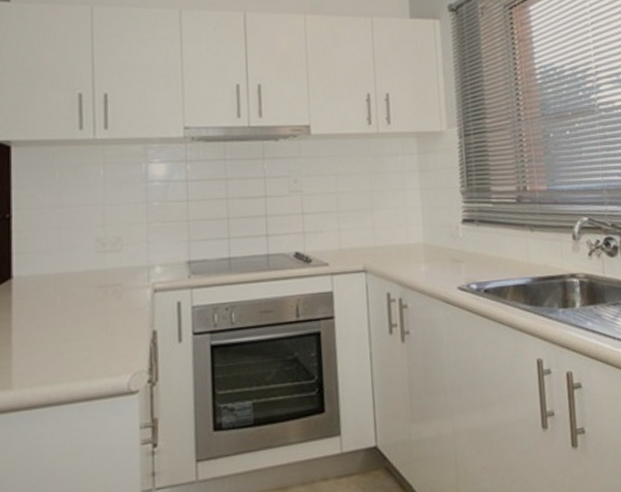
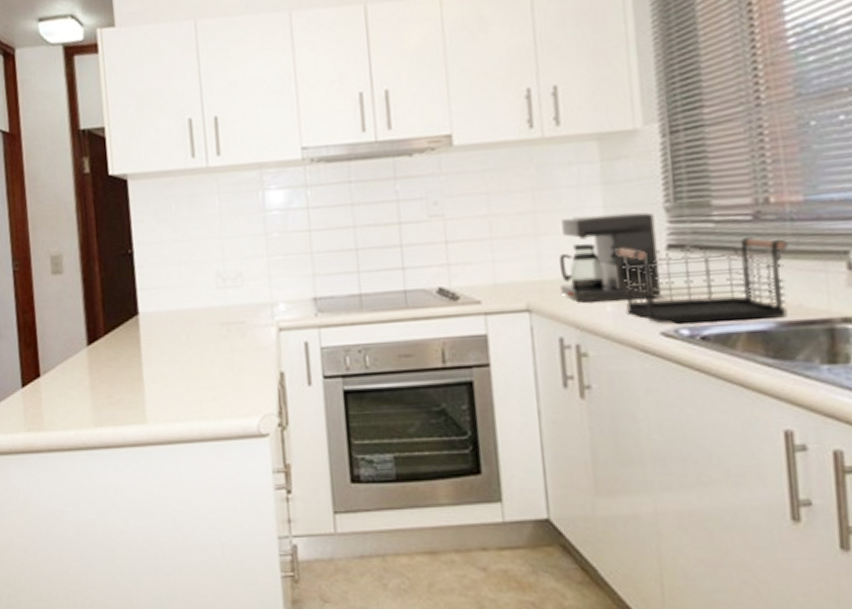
coffee maker: none [387,194,459,264] -> present [558,212,662,303]
dish rack: none [426,214,538,281] -> present [613,236,788,325]

